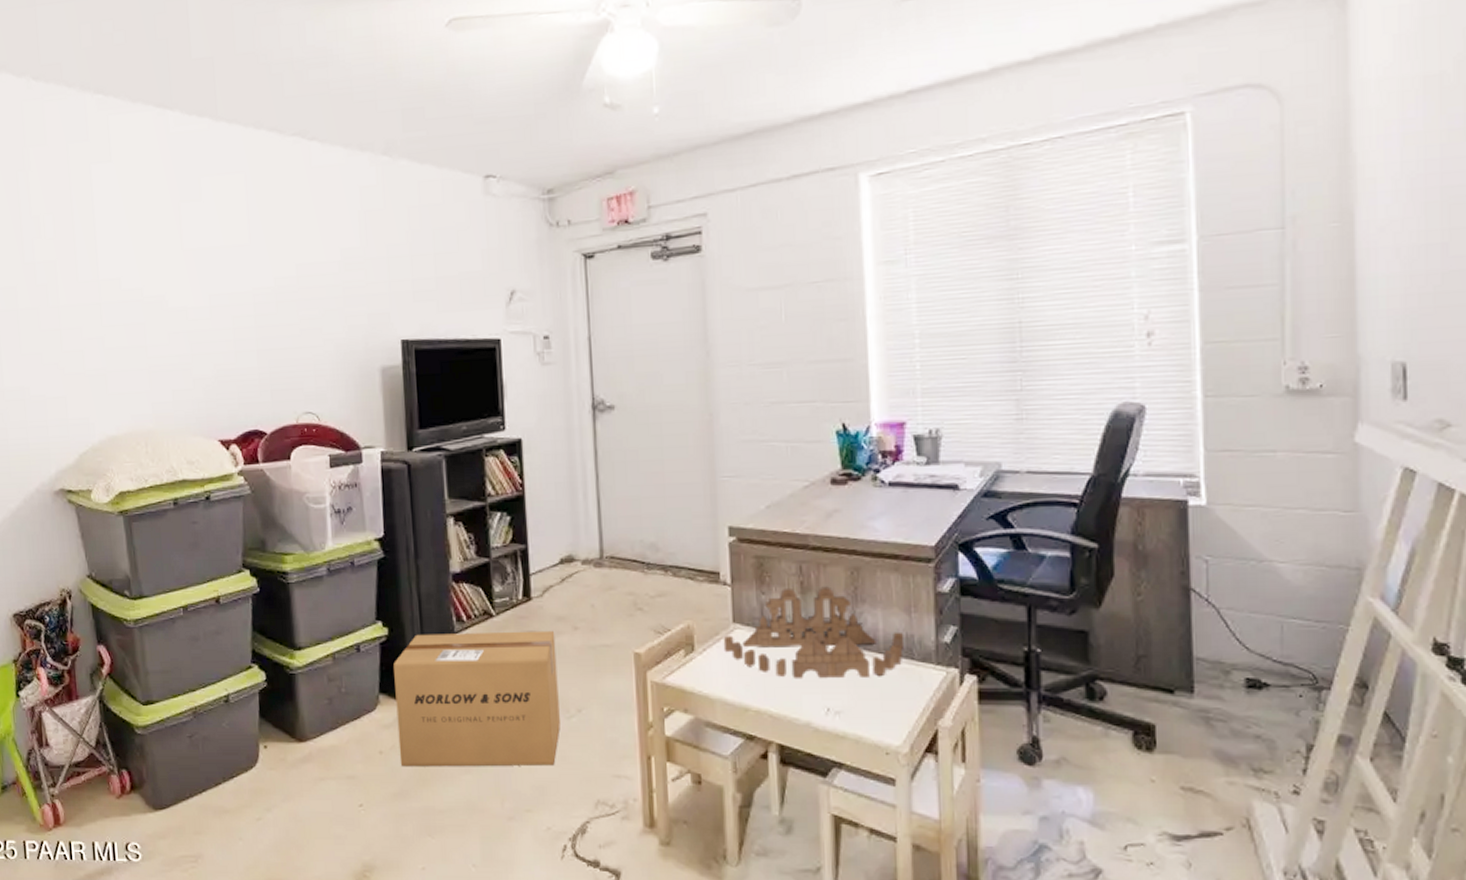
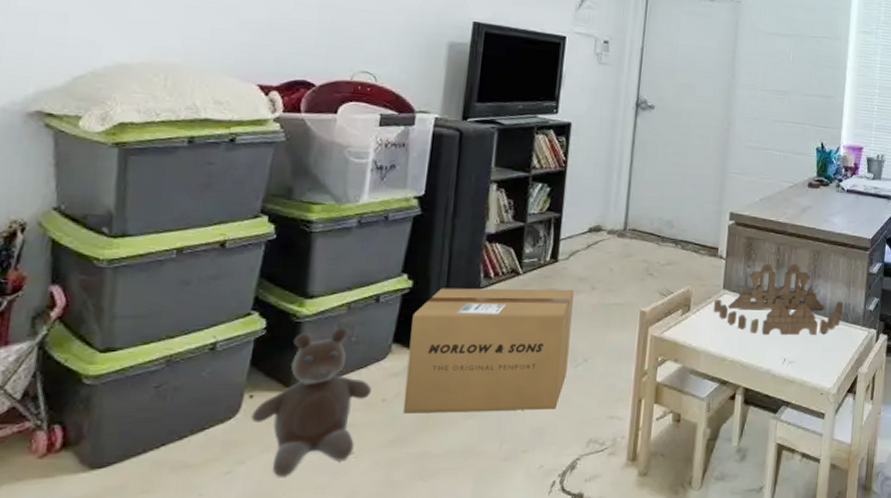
teddy bear: none [268,679,368,825] -> present [251,328,372,477]

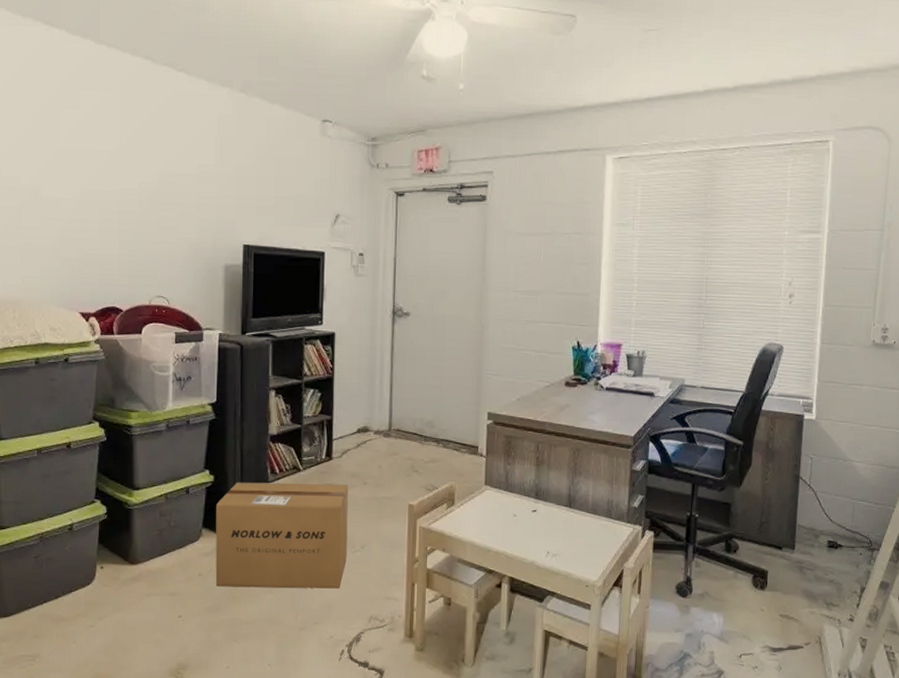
teddy bear: present [251,328,372,477] -> none [103,514,190,632]
toy blocks: present [713,263,844,336] -> none [476,460,607,530]

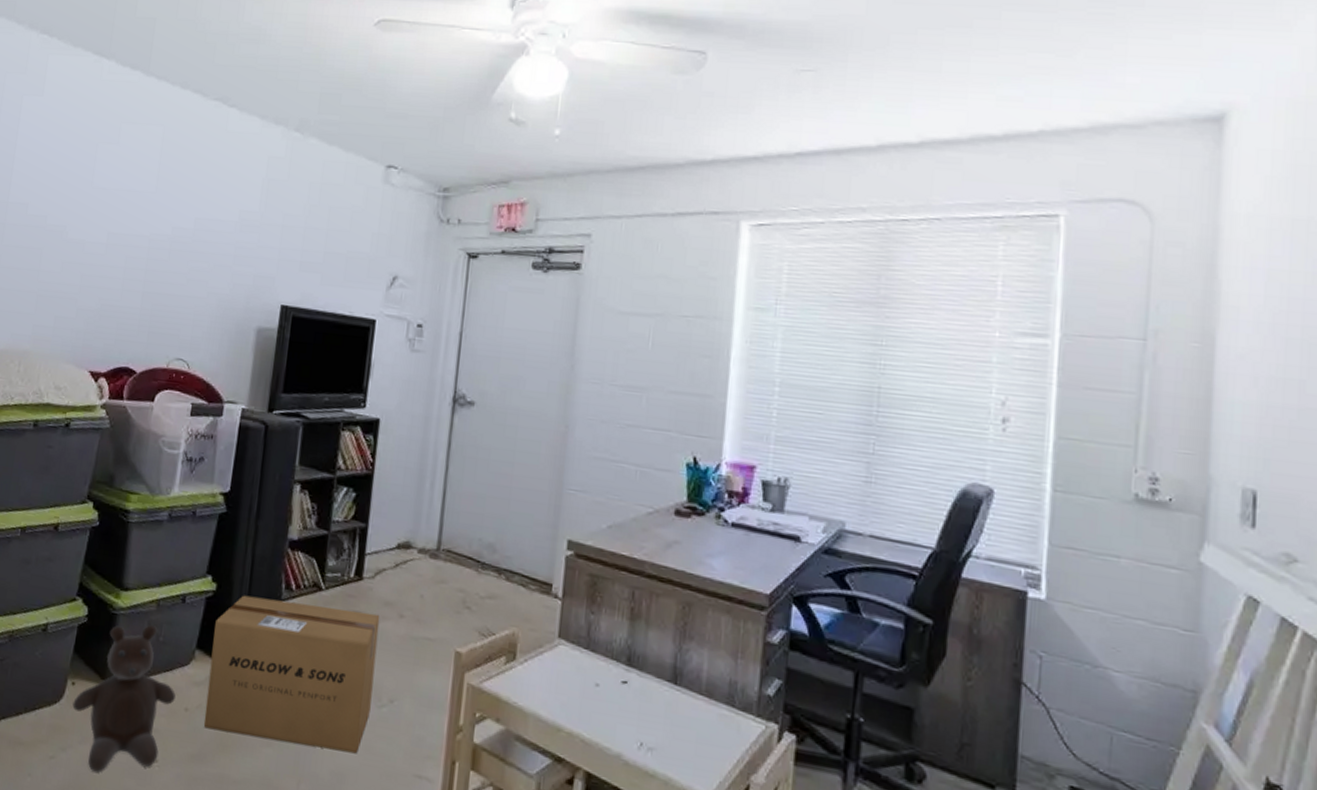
teddy bear: none [103,514,190,632] -> present [72,625,176,772]

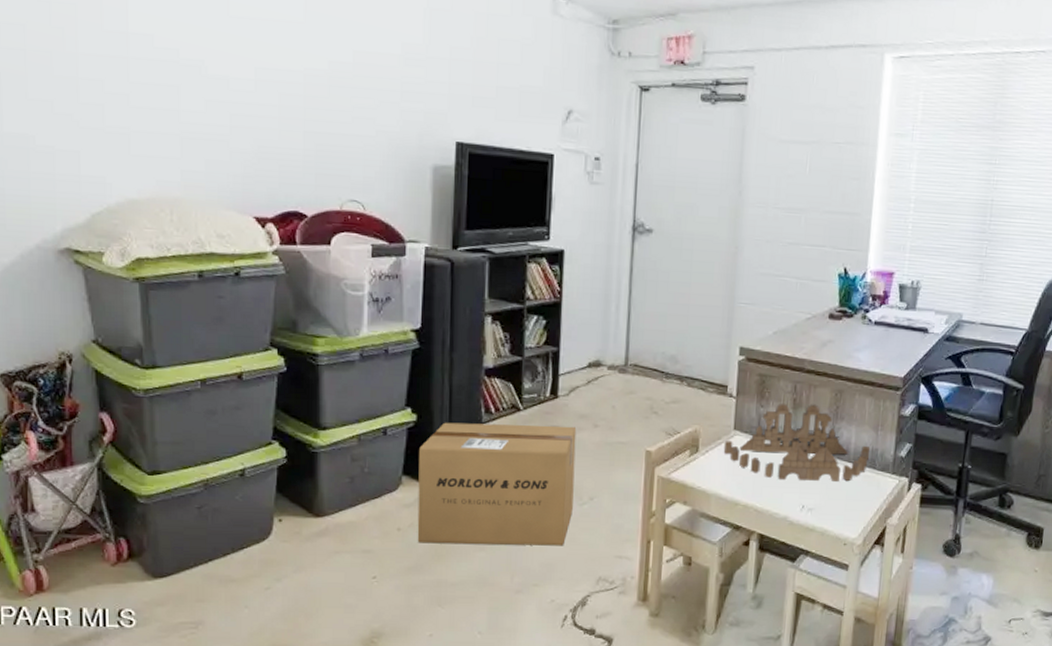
teddy bear: present [72,625,176,772] -> none [282,459,387,595]
toy blocks: none [545,611,728,719] -> present [723,403,871,482]

